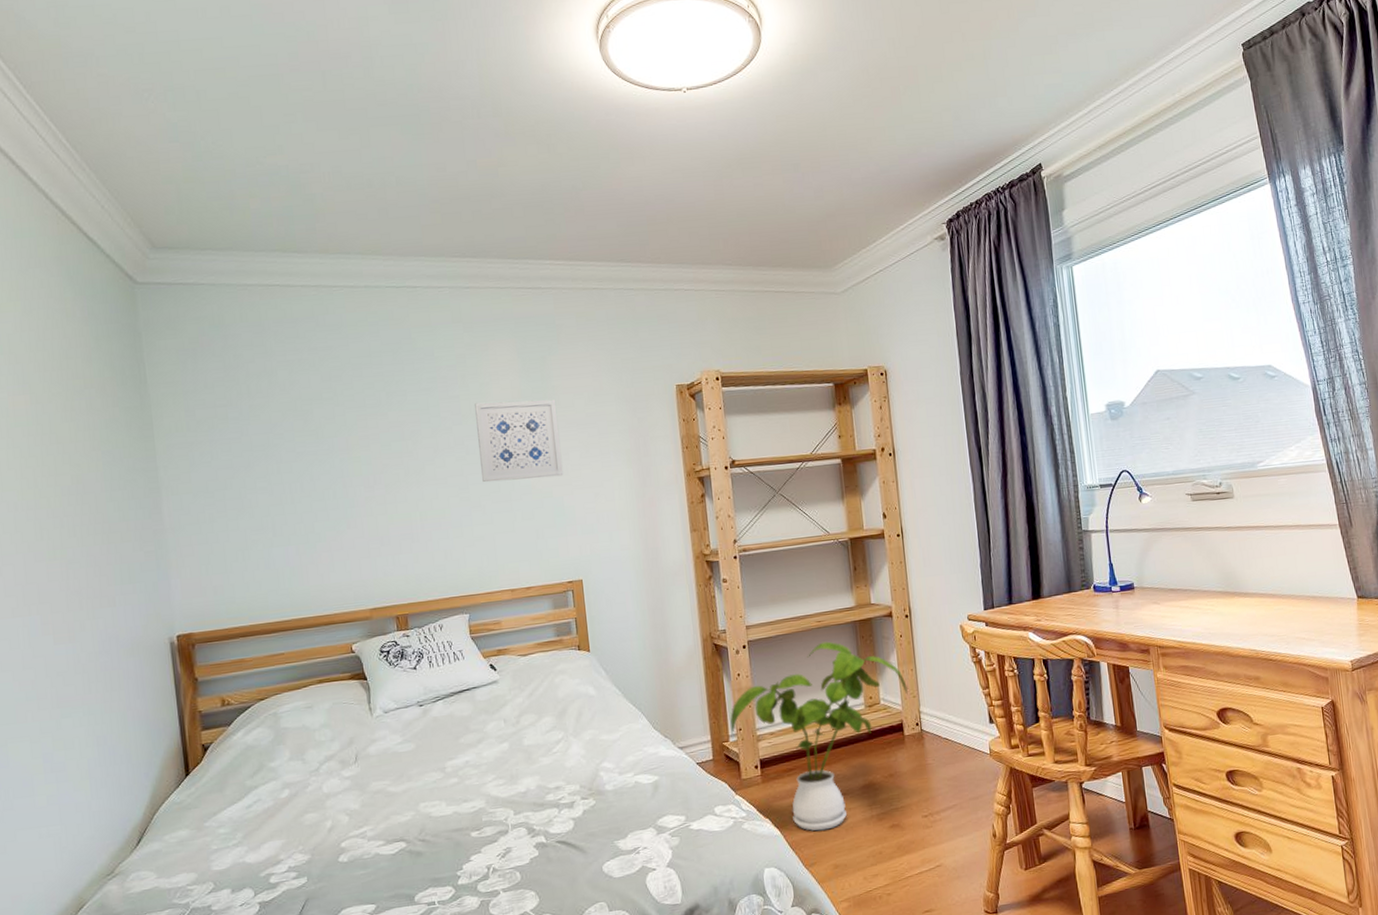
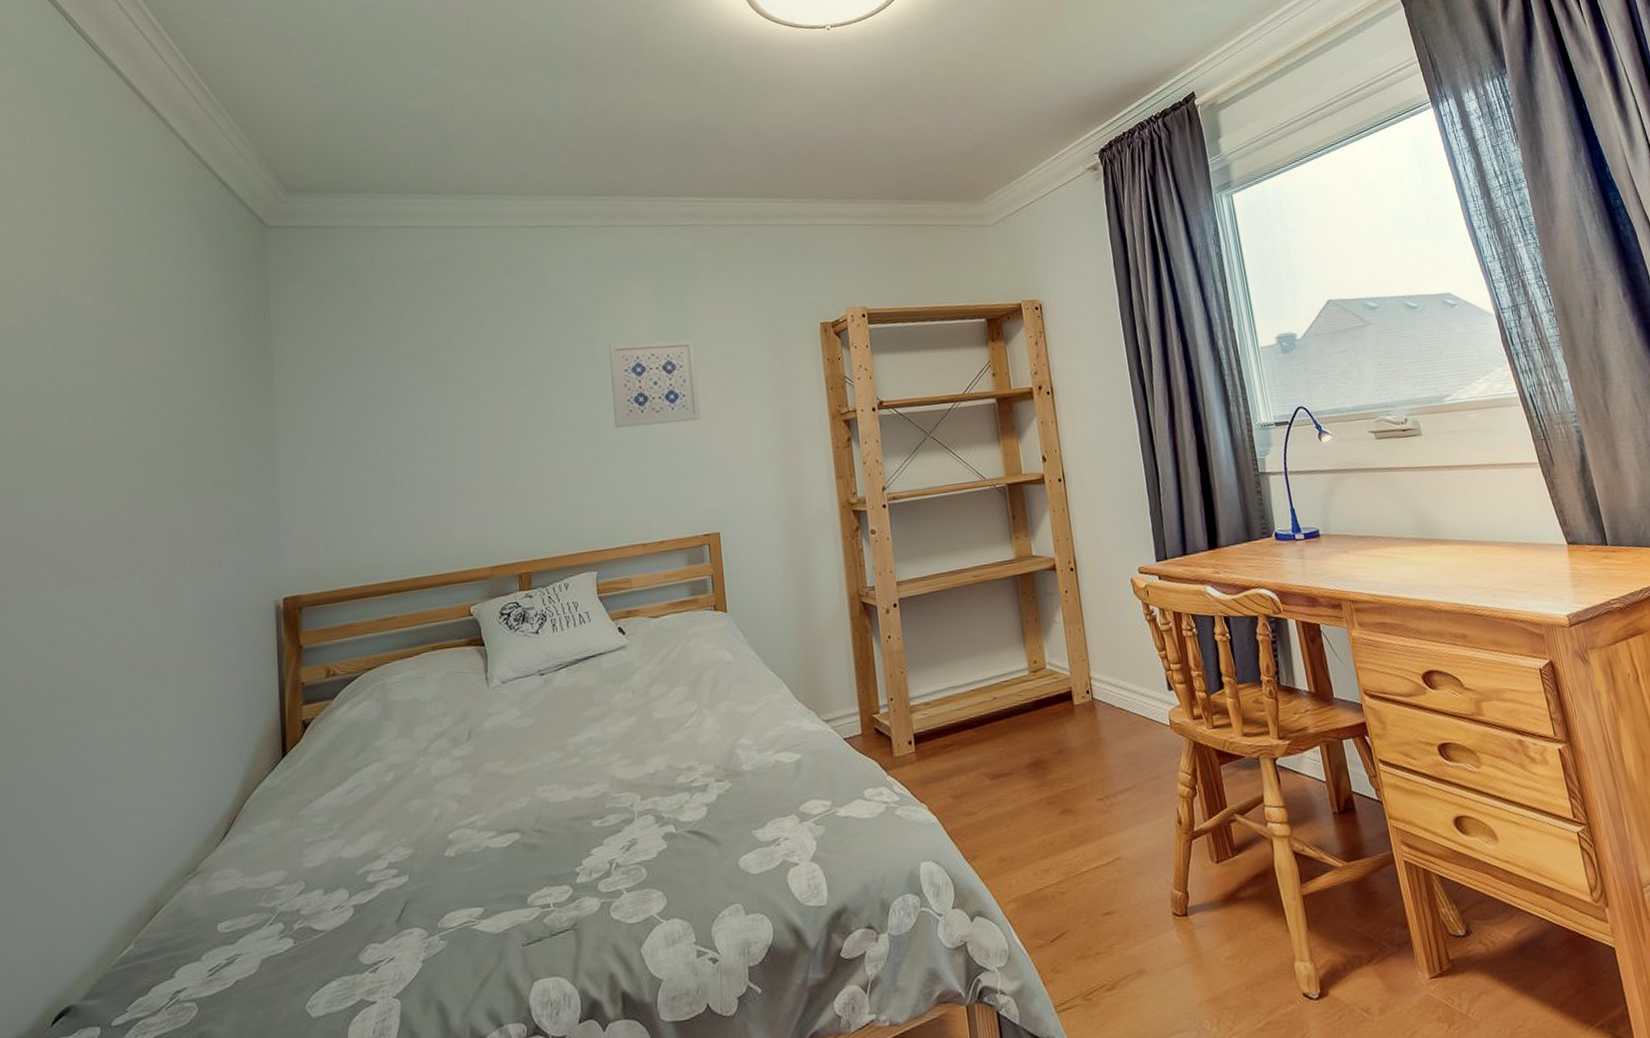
house plant: present [730,641,908,831] -> none [880,598,1076,818]

